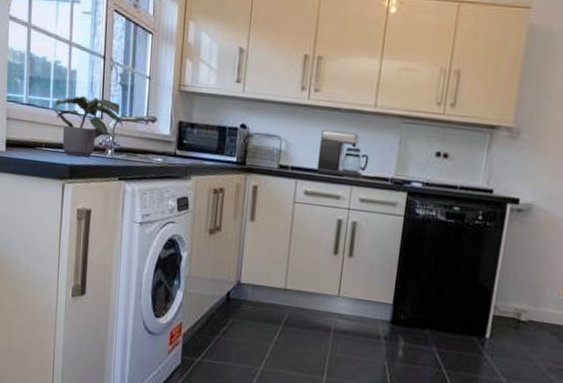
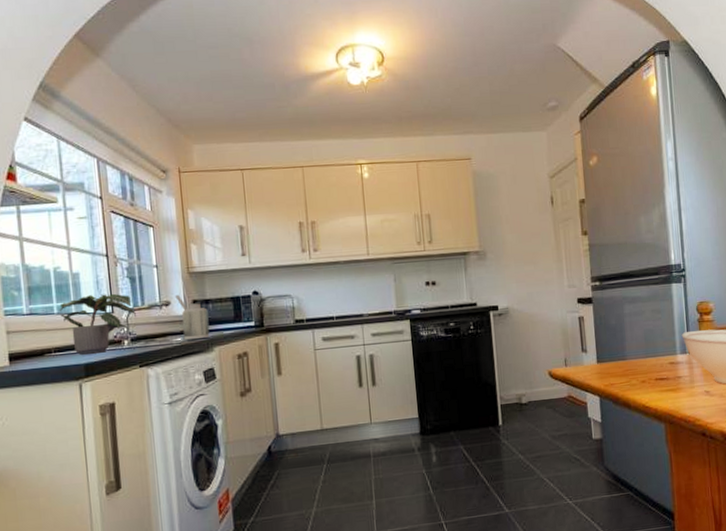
soap dispenser: none [162,112,192,166] -> present [175,294,210,341]
coffee maker: present [316,129,369,179] -> none [327,280,373,321]

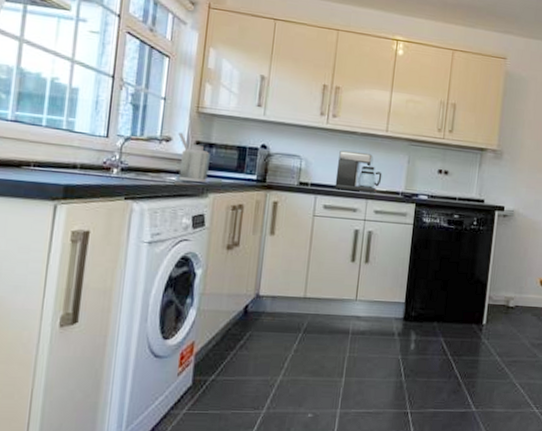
potted plant: present [60,293,136,355] -> none [48,114,132,177]
coffee maker: none [327,280,373,321] -> present [334,150,382,193]

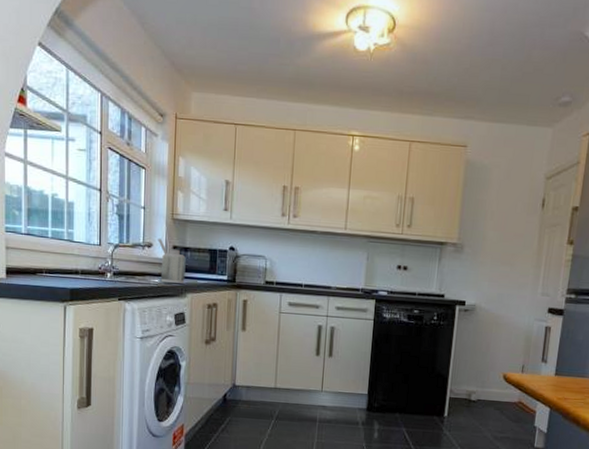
coffee maker: present [334,150,382,193] -> none [298,249,343,290]

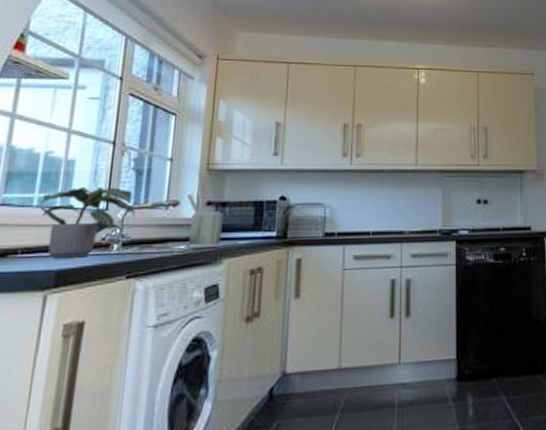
potted plant: none [54,225,120,281] -> present [40,187,135,259]

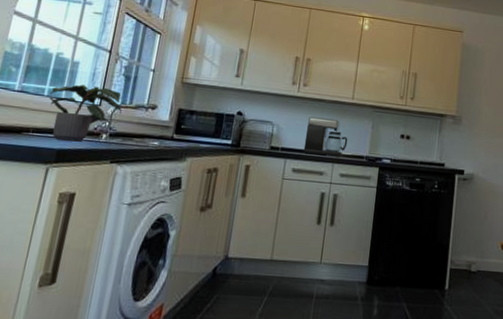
soap dispenser: present [187,193,223,249] -> none [160,100,191,148]
coffee maker: none [364,191,416,236] -> present [303,116,348,157]

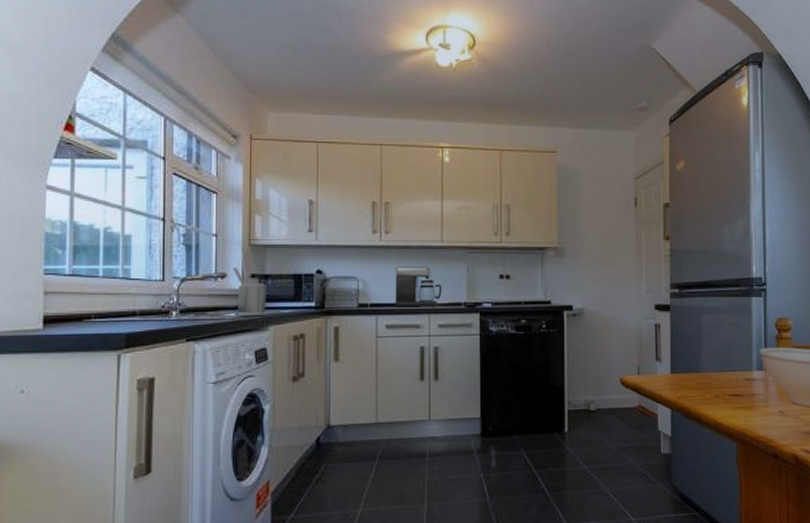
potted plant: present [49,85,122,142] -> none [106,260,188,323]
soap dispenser: none [160,100,191,148] -> present [233,267,266,317]

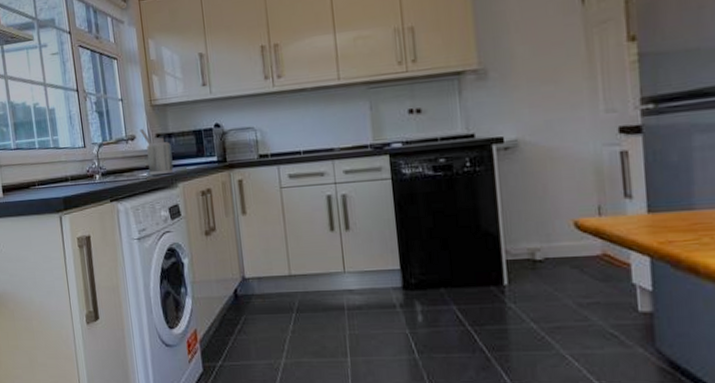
coffee maker: present [395,266,442,308] -> none [293,109,345,156]

